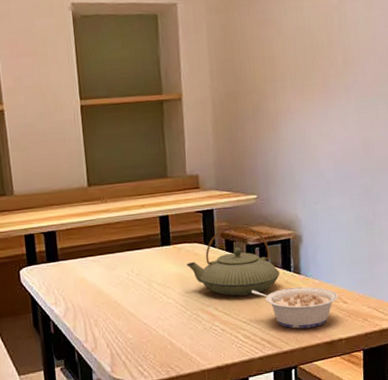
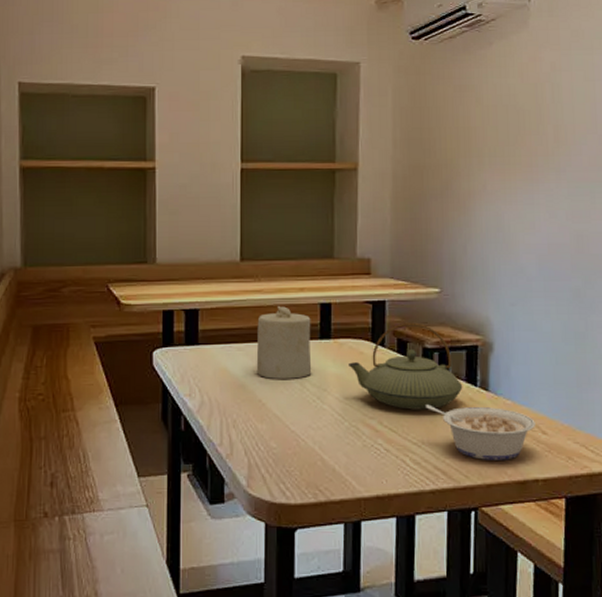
candle: none [107,221,157,283] -> present [256,305,312,379]

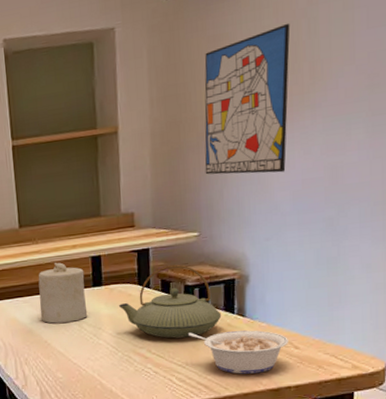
wall art: none [448,84,535,234] -> present [204,23,290,175]

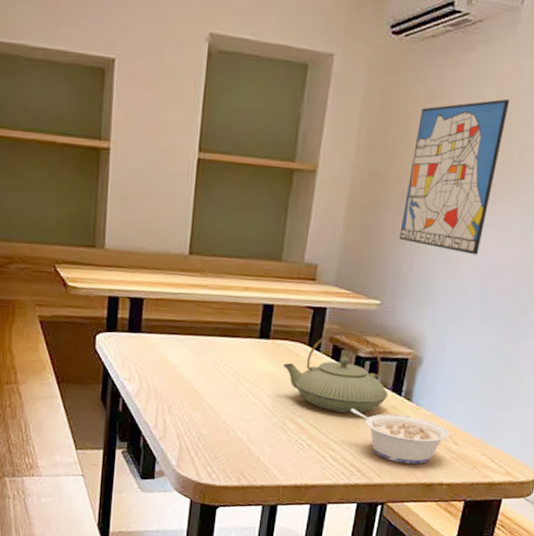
candle: present [38,262,88,324] -> none [195,302,253,374]

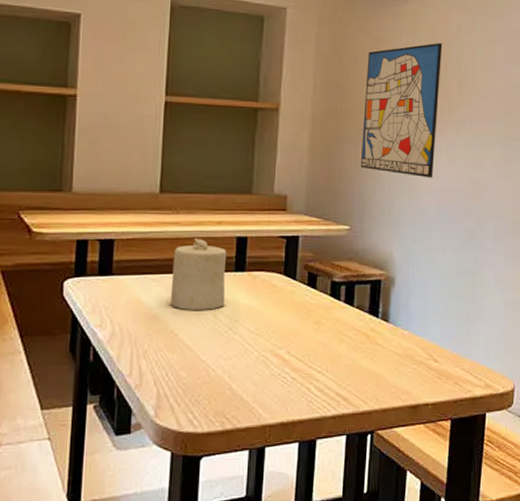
candle: none [195,302,253,374] -> present [170,237,227,310]
teapot: present [284,330,389,413] -> none [261,257,366,340]
legume: present [351,408,450,464] -> none [331,335,428,386]

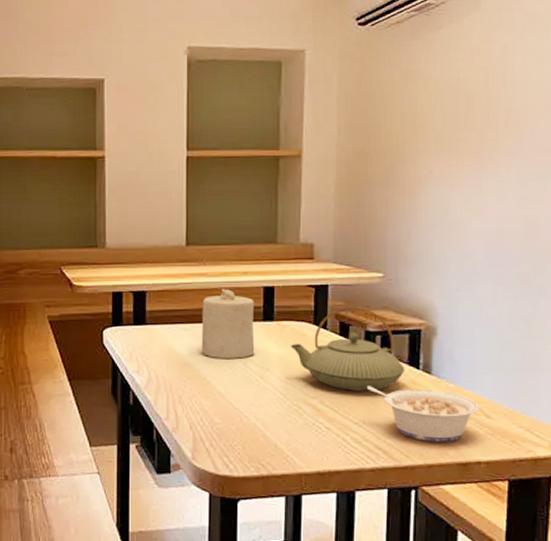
teapot: none [261,257,366,340] -> present [291,306,405,391]
legume: none [331,335,428,386] -> present [367,386,479,442]
wall art: present [360,42,443,178] -> none [392,68,486,219]

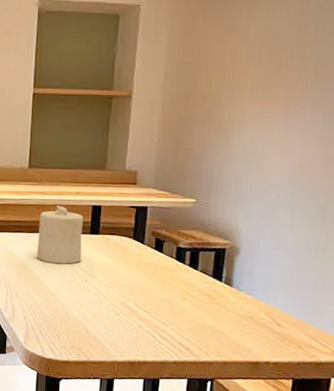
teapot: present [291,306,405,391] -> none [113,225,210,297]
legume: present [367,386,479,442] -> none [176,293,272,344]

